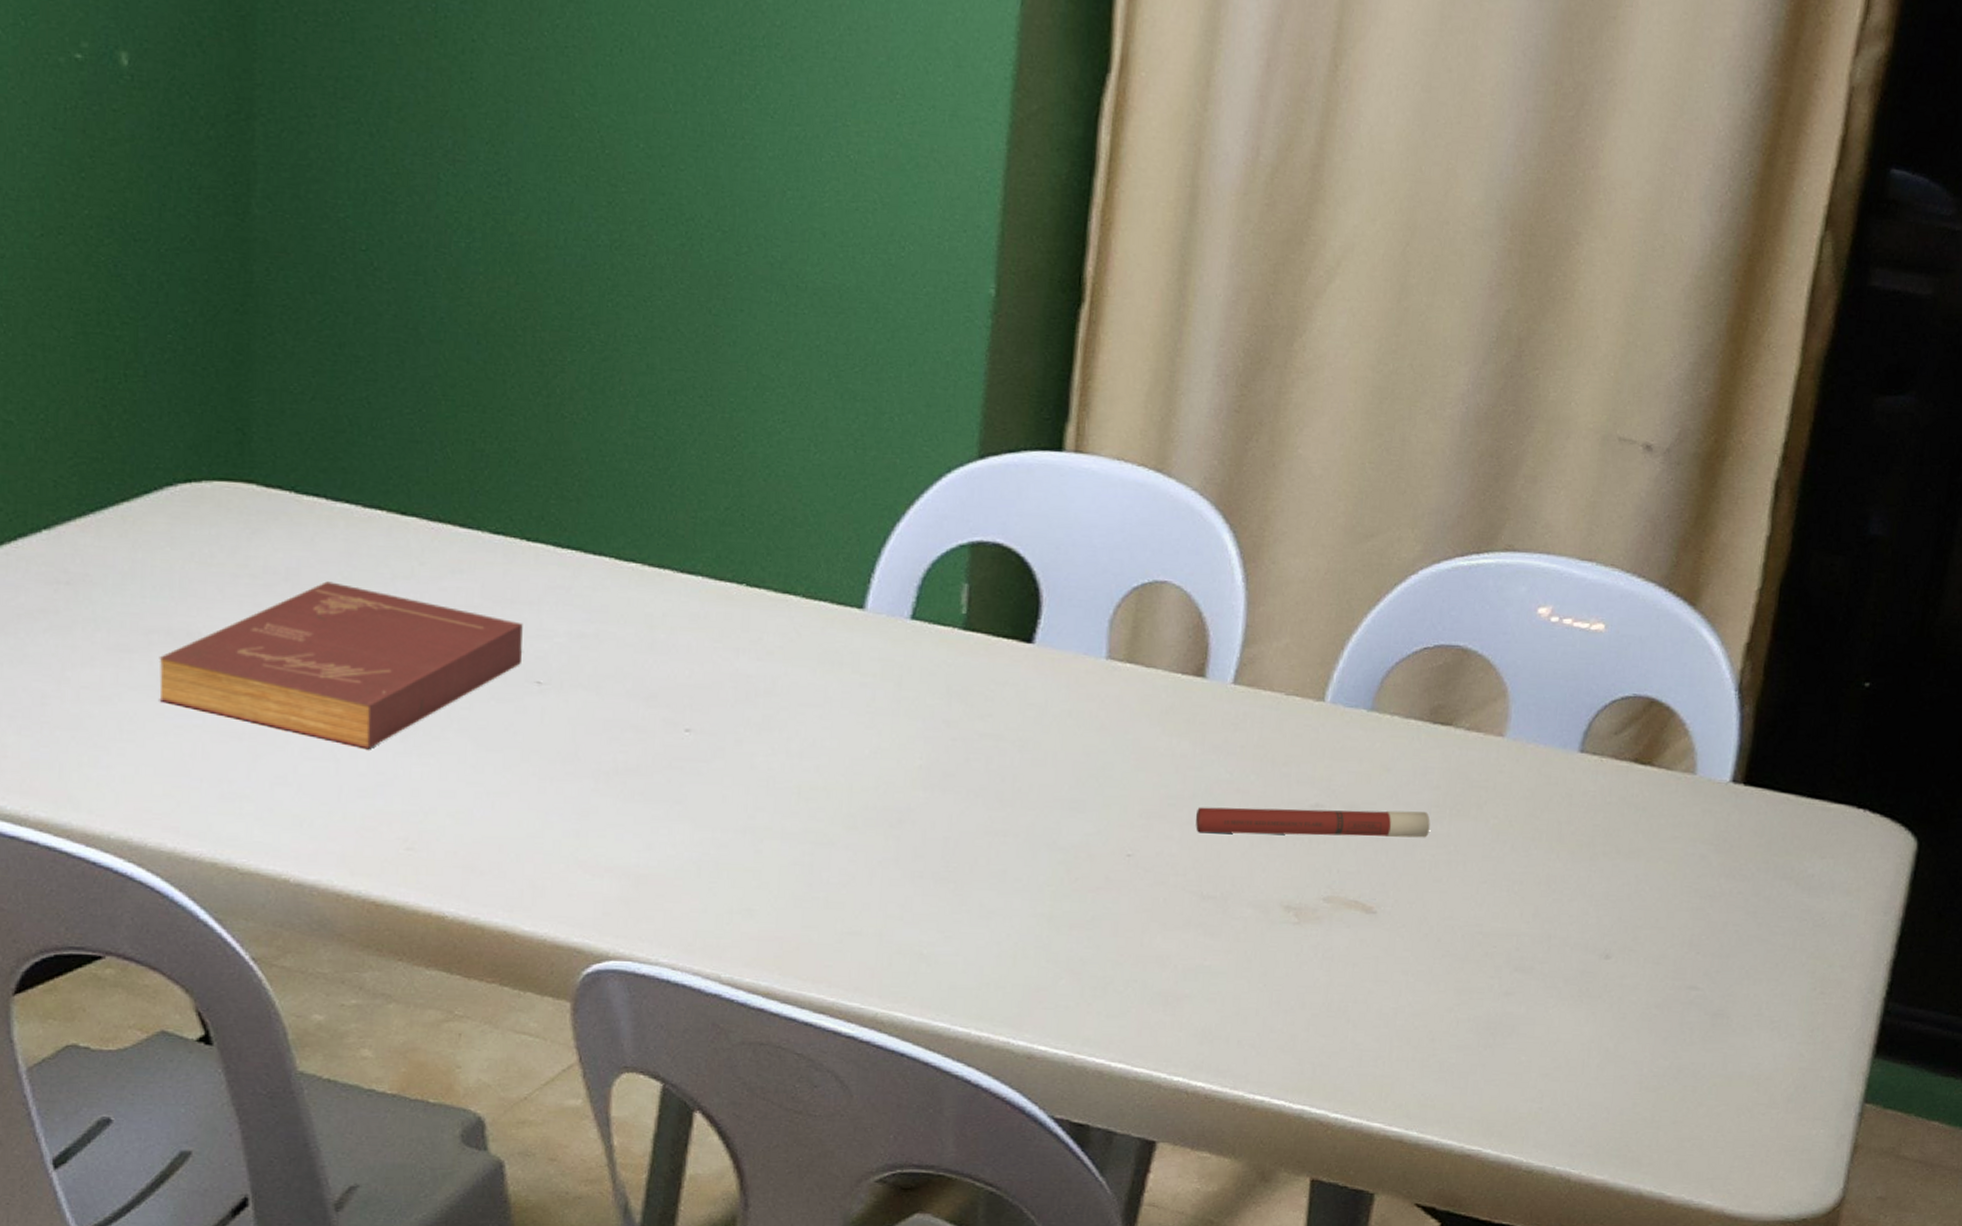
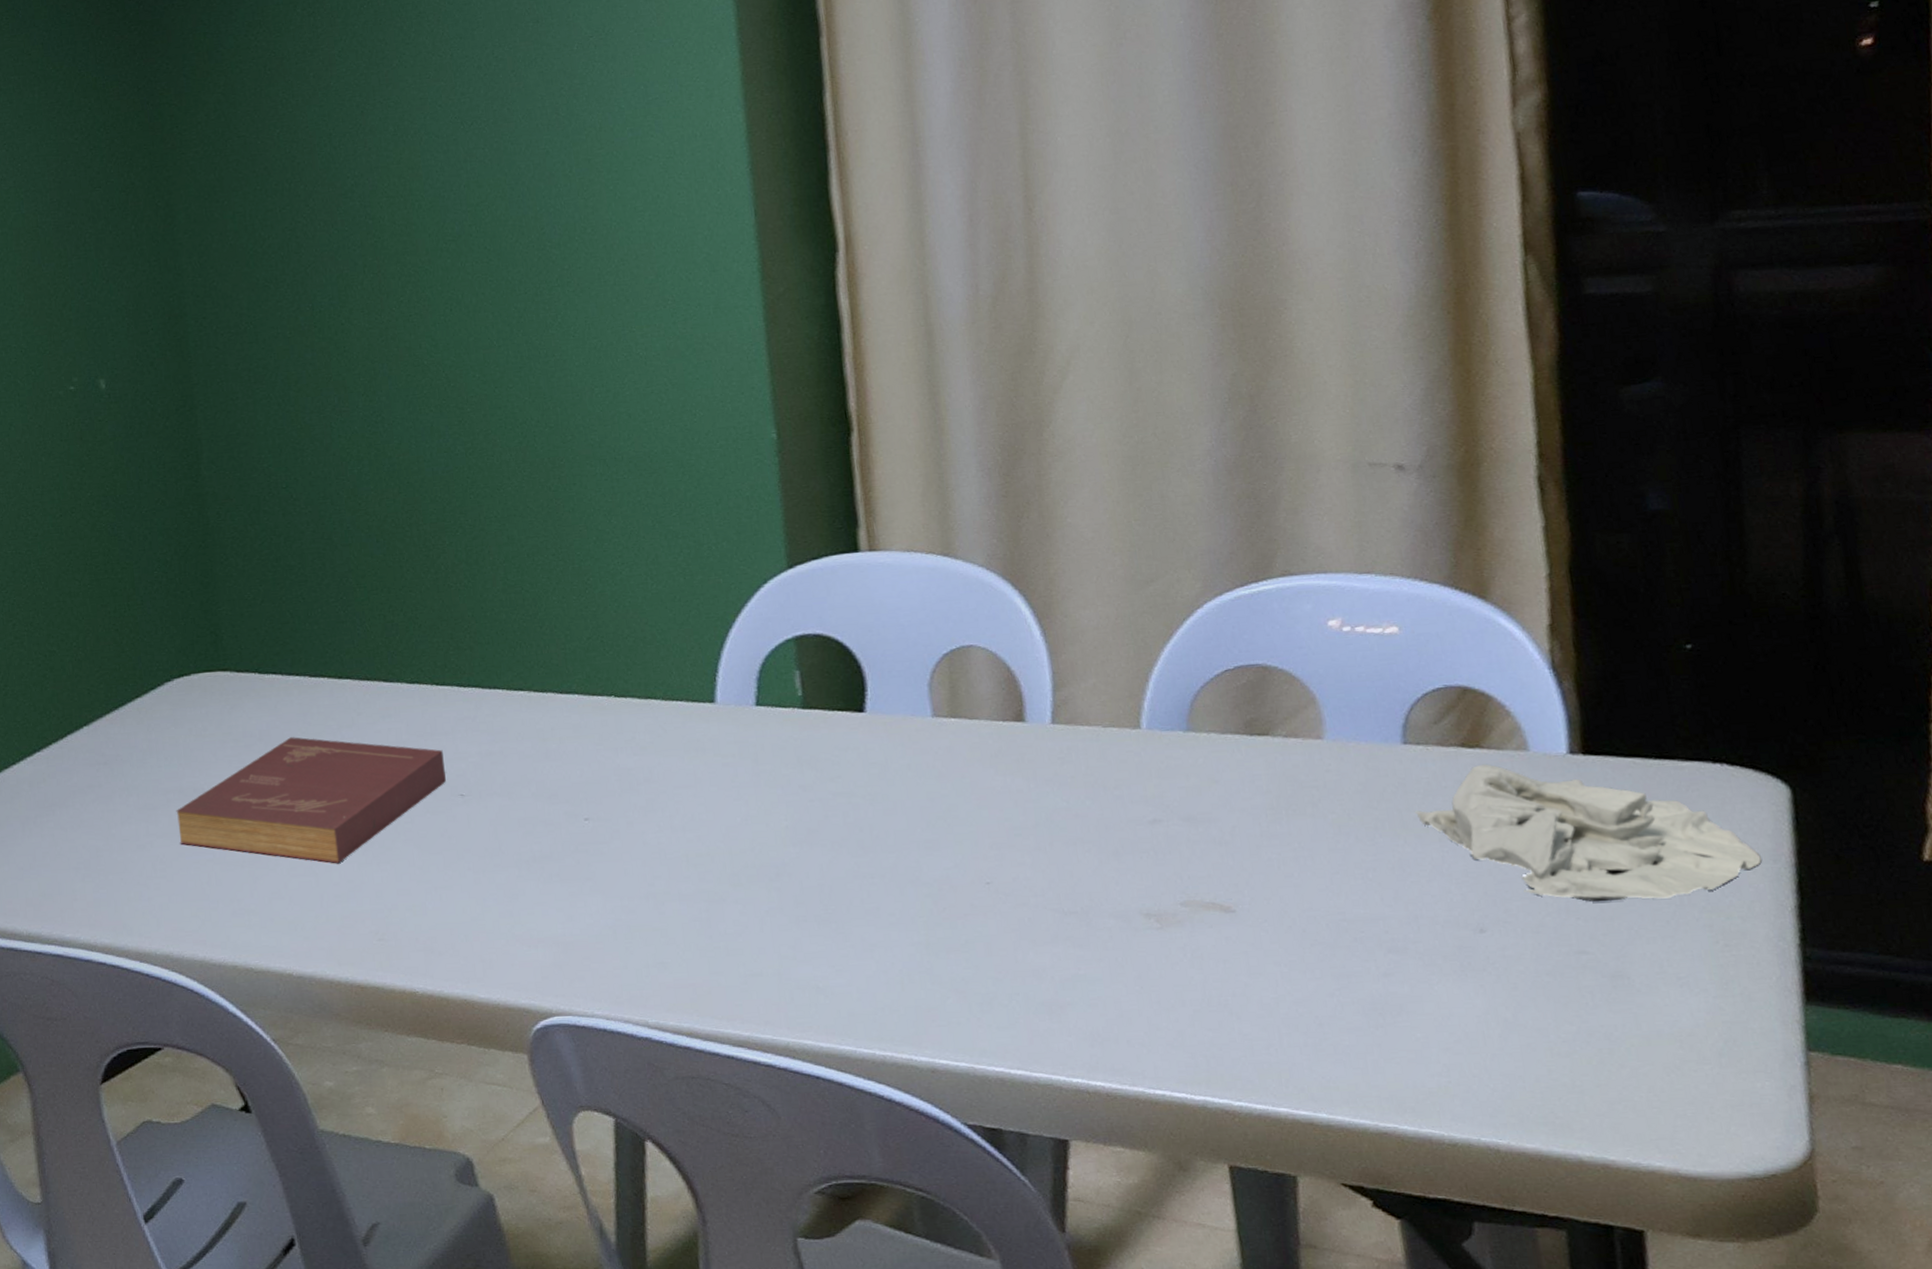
marker pen: present [1195,807,1431,838] -> none [1042,815,1270,857]
tissue: none [1573,783,1874,941] -> present [1414,764,1762,902]

